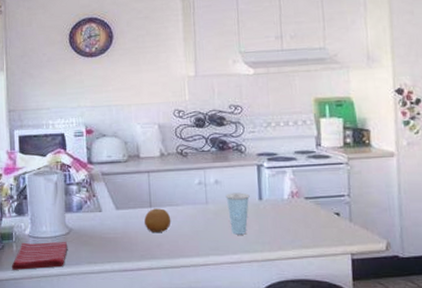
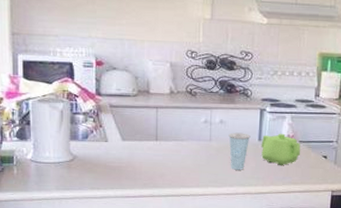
dish towel: present [11,242,68,270] -> none [11,166,71,192]
fruit: present [144,208,171,233] -> none [150,142,175,165]
teapot: none [262,190,309,226] -> present [261,133,301,165]

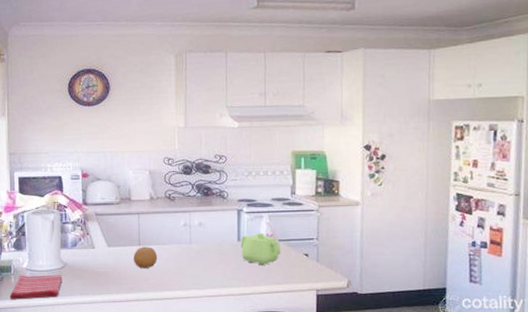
dish towel: none [11,166,71,192] -> present [9,275,62,300]
fruit: none [150,142,175,165] -> present [133,247,158,269]
cup: present [228,132,251,170] -> none [208,234,230,272]

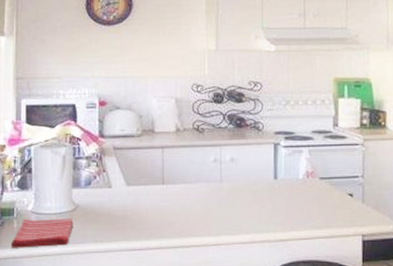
fruit: present [133,247,158,269] -> none [156,185,184,211]
teapot: present [240,233,281,265] -> none [277,169,323,206]

